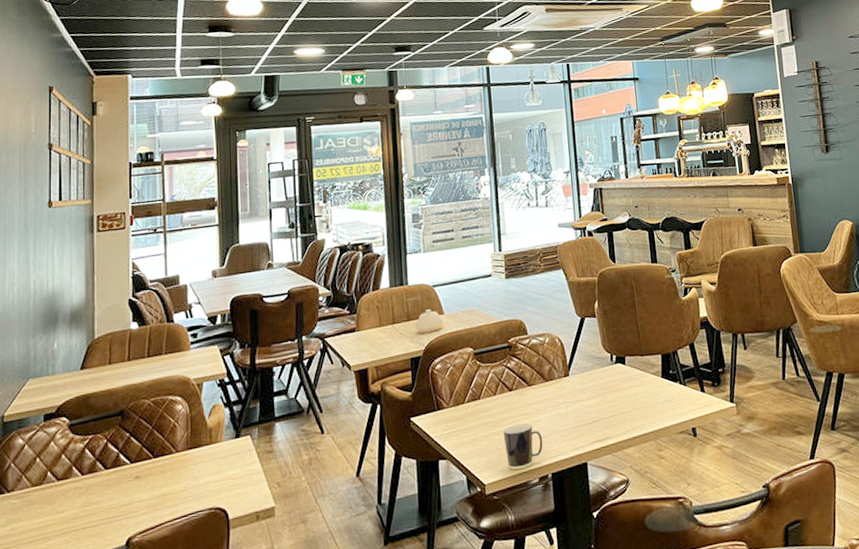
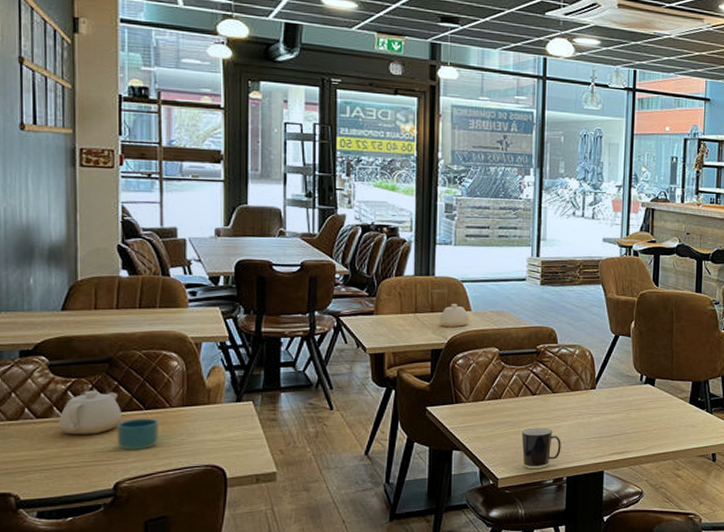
teapot: none [76,444,133,493] -> present [57,390,122,434]
cup: none [129,466,166,502] -> present [117,418,159,450]

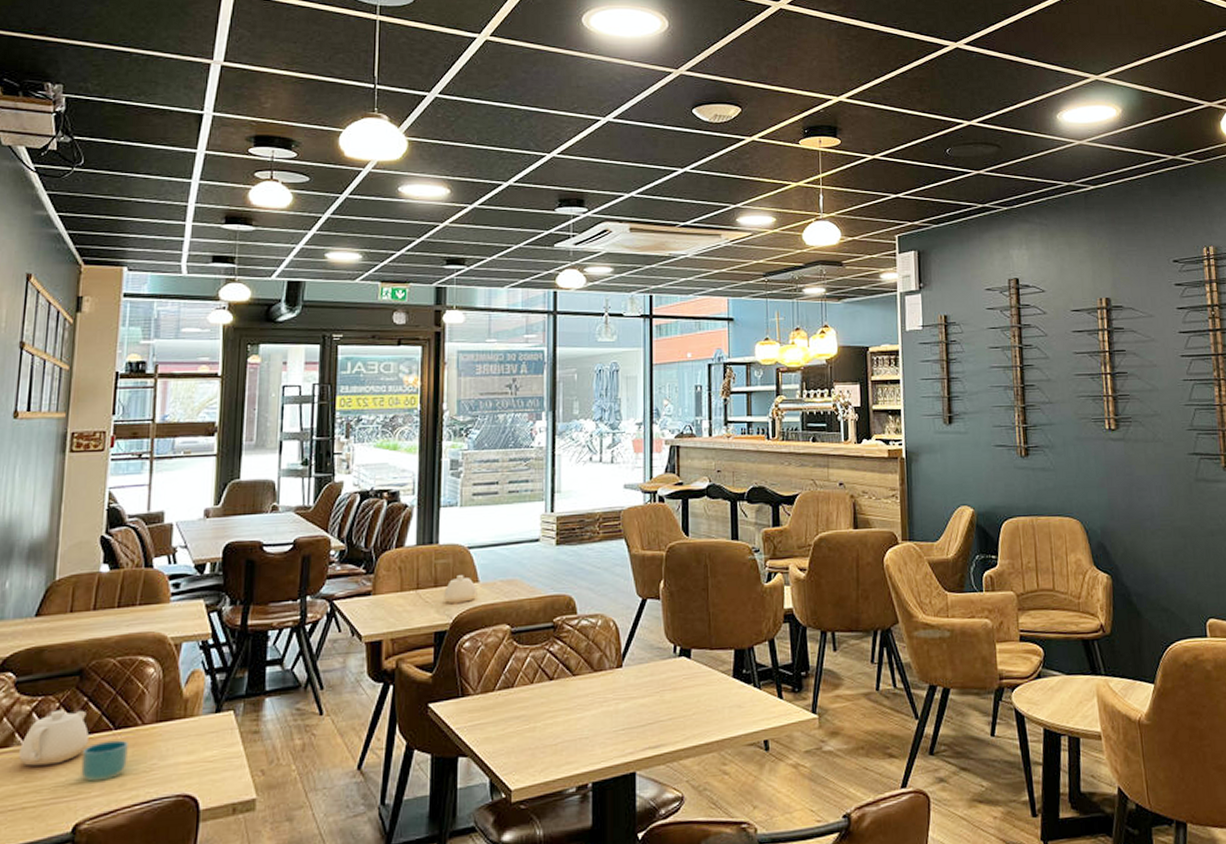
mug: present [521,427,561,470] -> none [538,720,585,776]

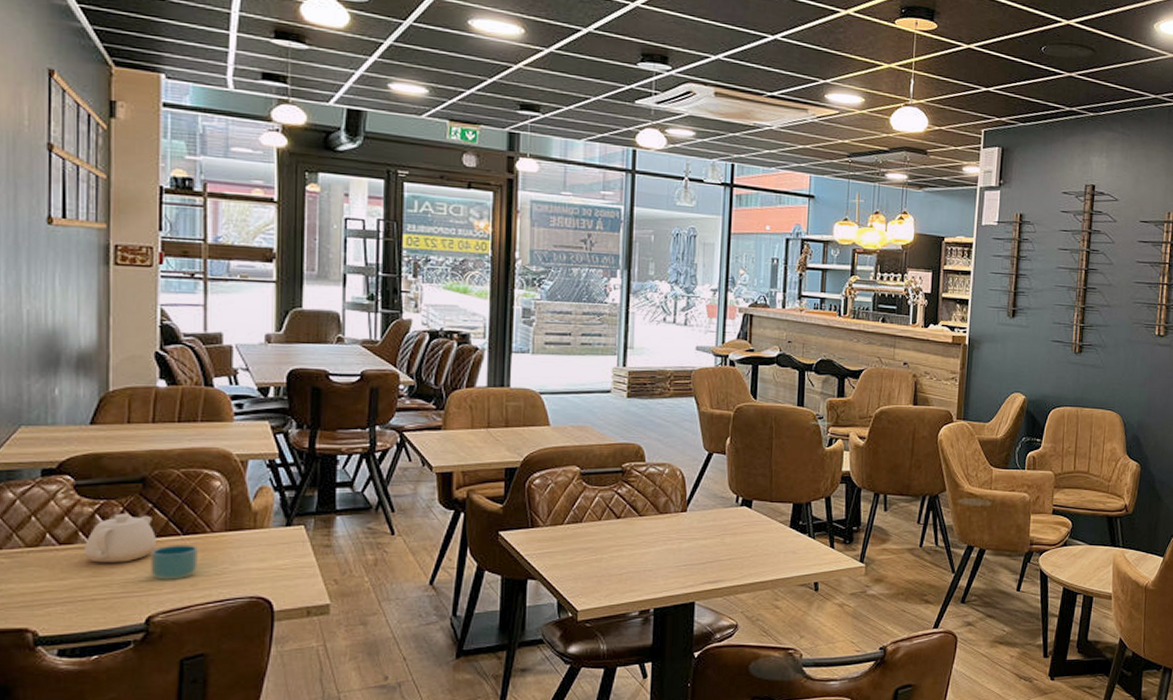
sugar bowl: present [444,575,477,603] -> none [515,418,548,443]

